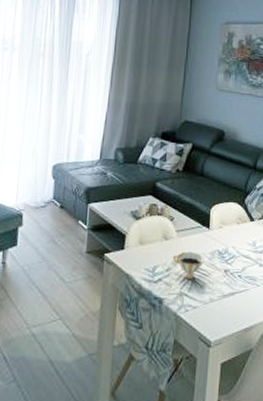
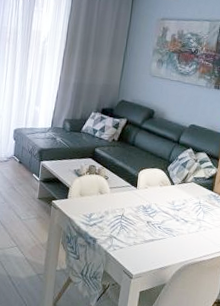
teacup: present [173,251,204,280] -> none [106,204,131,227]

